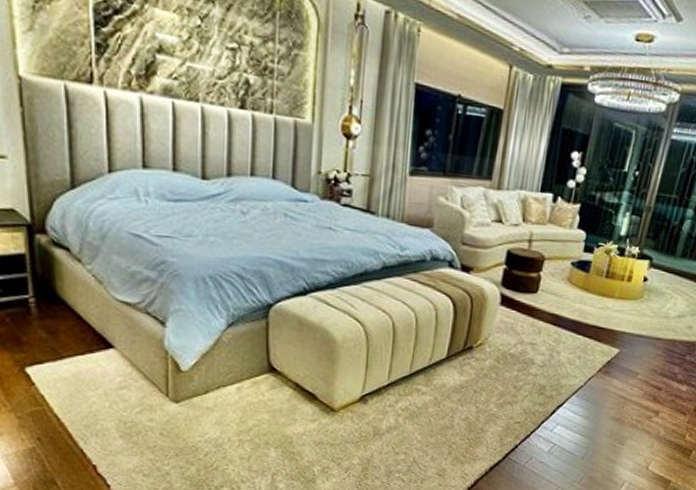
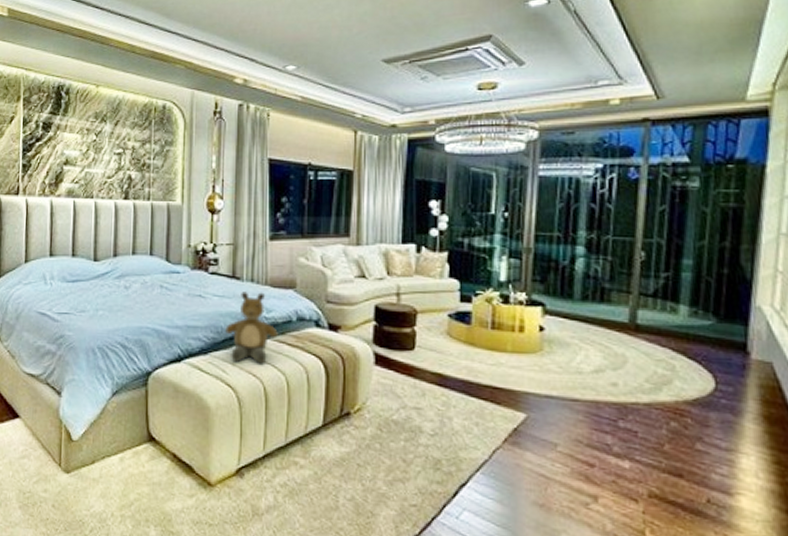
bear: none [356,227,411,301] -> present [225,292,278,364]

